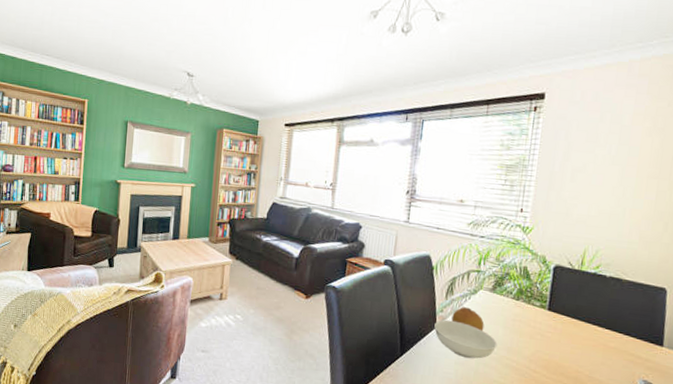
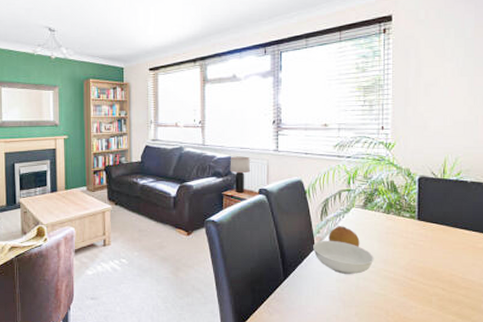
table lamp: none [356,223,379,262] -> present [230,156,251,194]

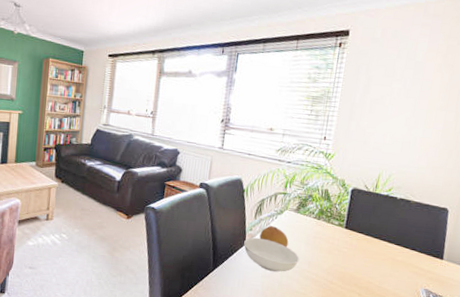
table lamp: present [230,156,251,194] -> none [175,149,195,185]

